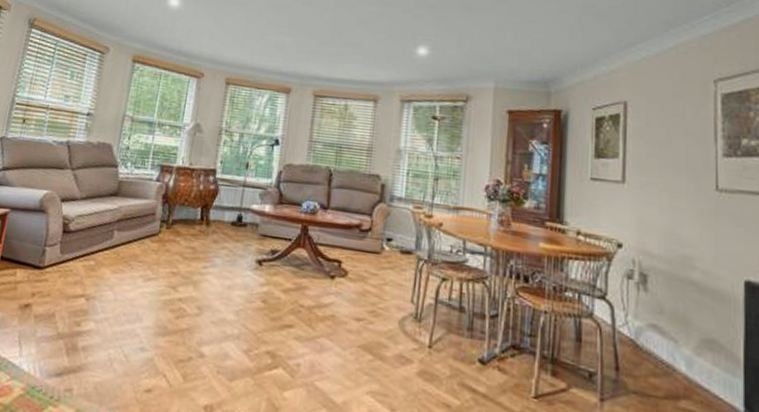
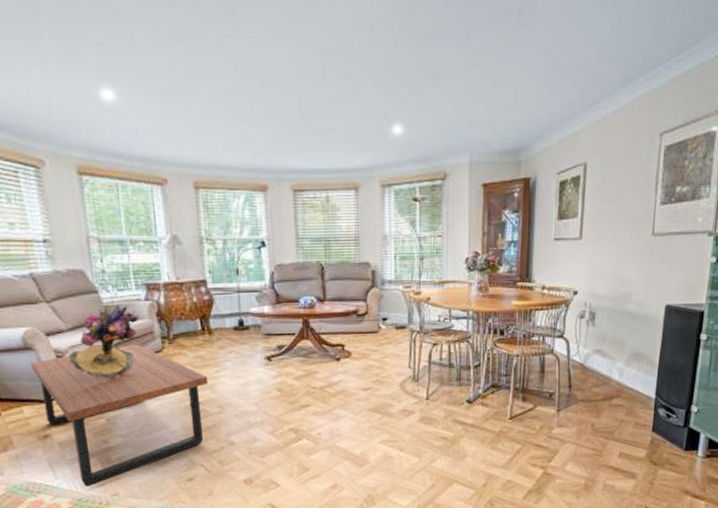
coffee table: none [33,223,195,375] -> present [31,344,209,487]
bouquet: none [72,181,147,256] -> present [68,305,140,379]

